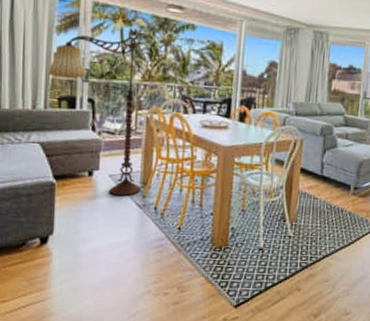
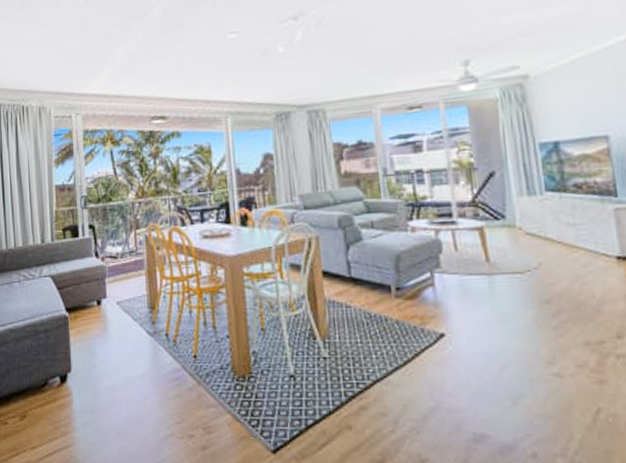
floor lamp: present [48,28,142,196] -> none [52,147,150,324]

